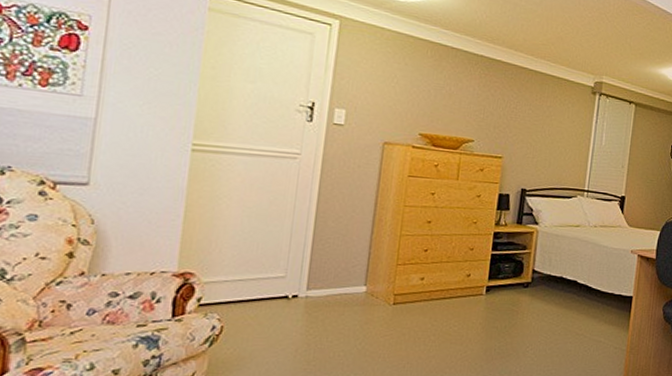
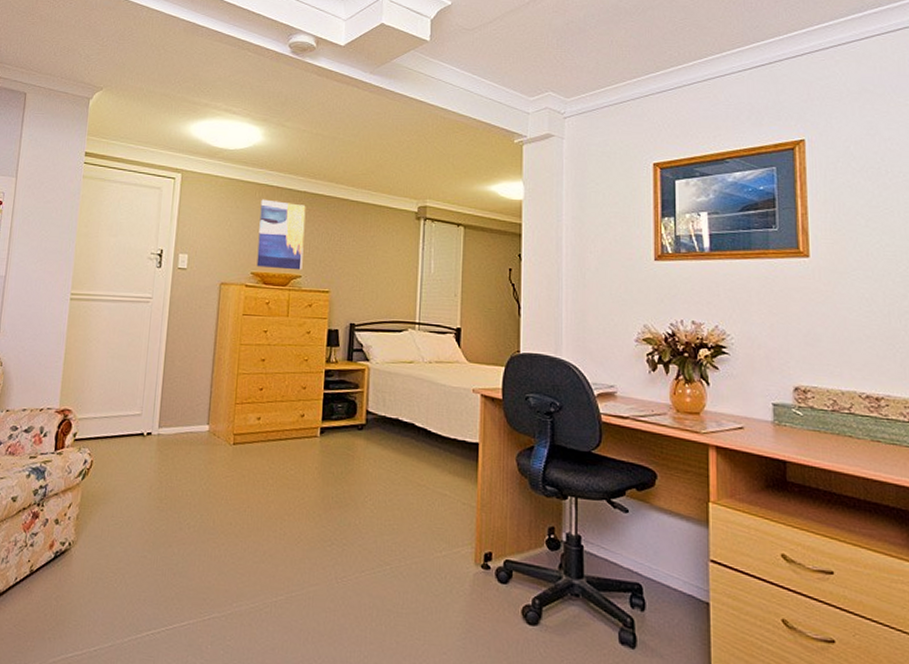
wall art: none [425,58,482,135] -> present [256,199,306,270]

